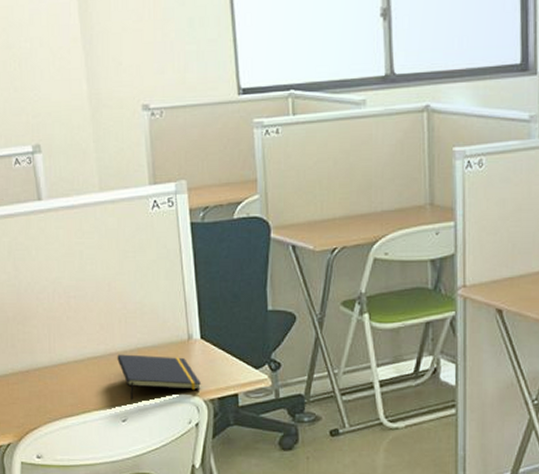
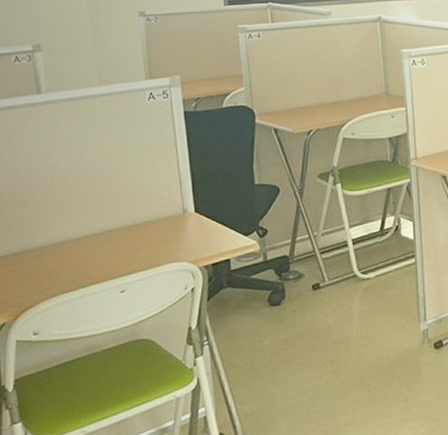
notepad: present [117,354,202,401] -> none [116,230,197,272]

